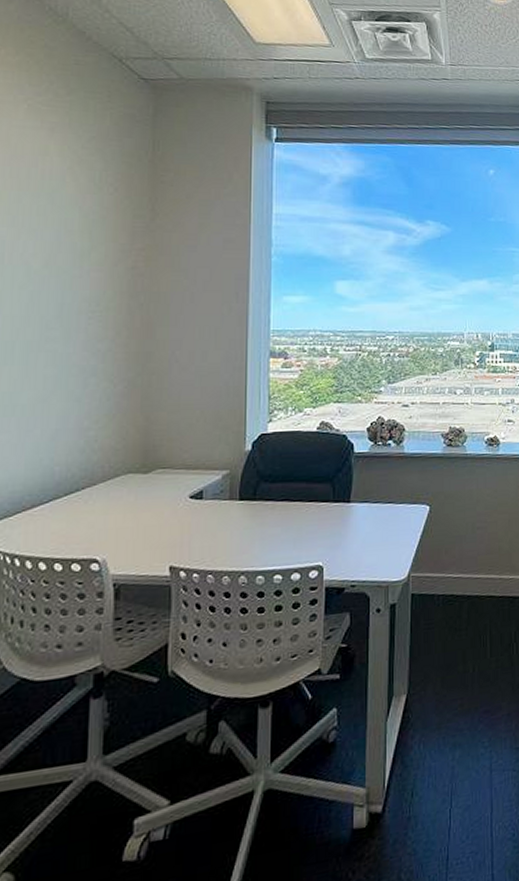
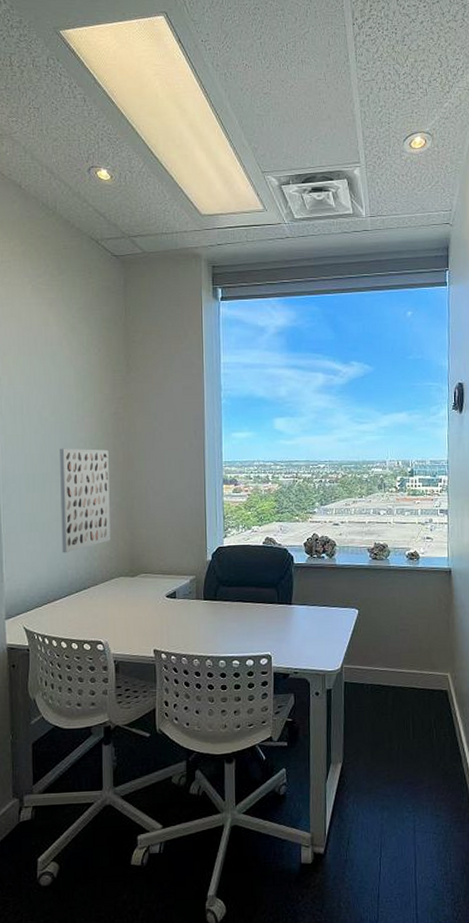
wall art: none [47,309,121,445] -> present [60,448,110,553]

